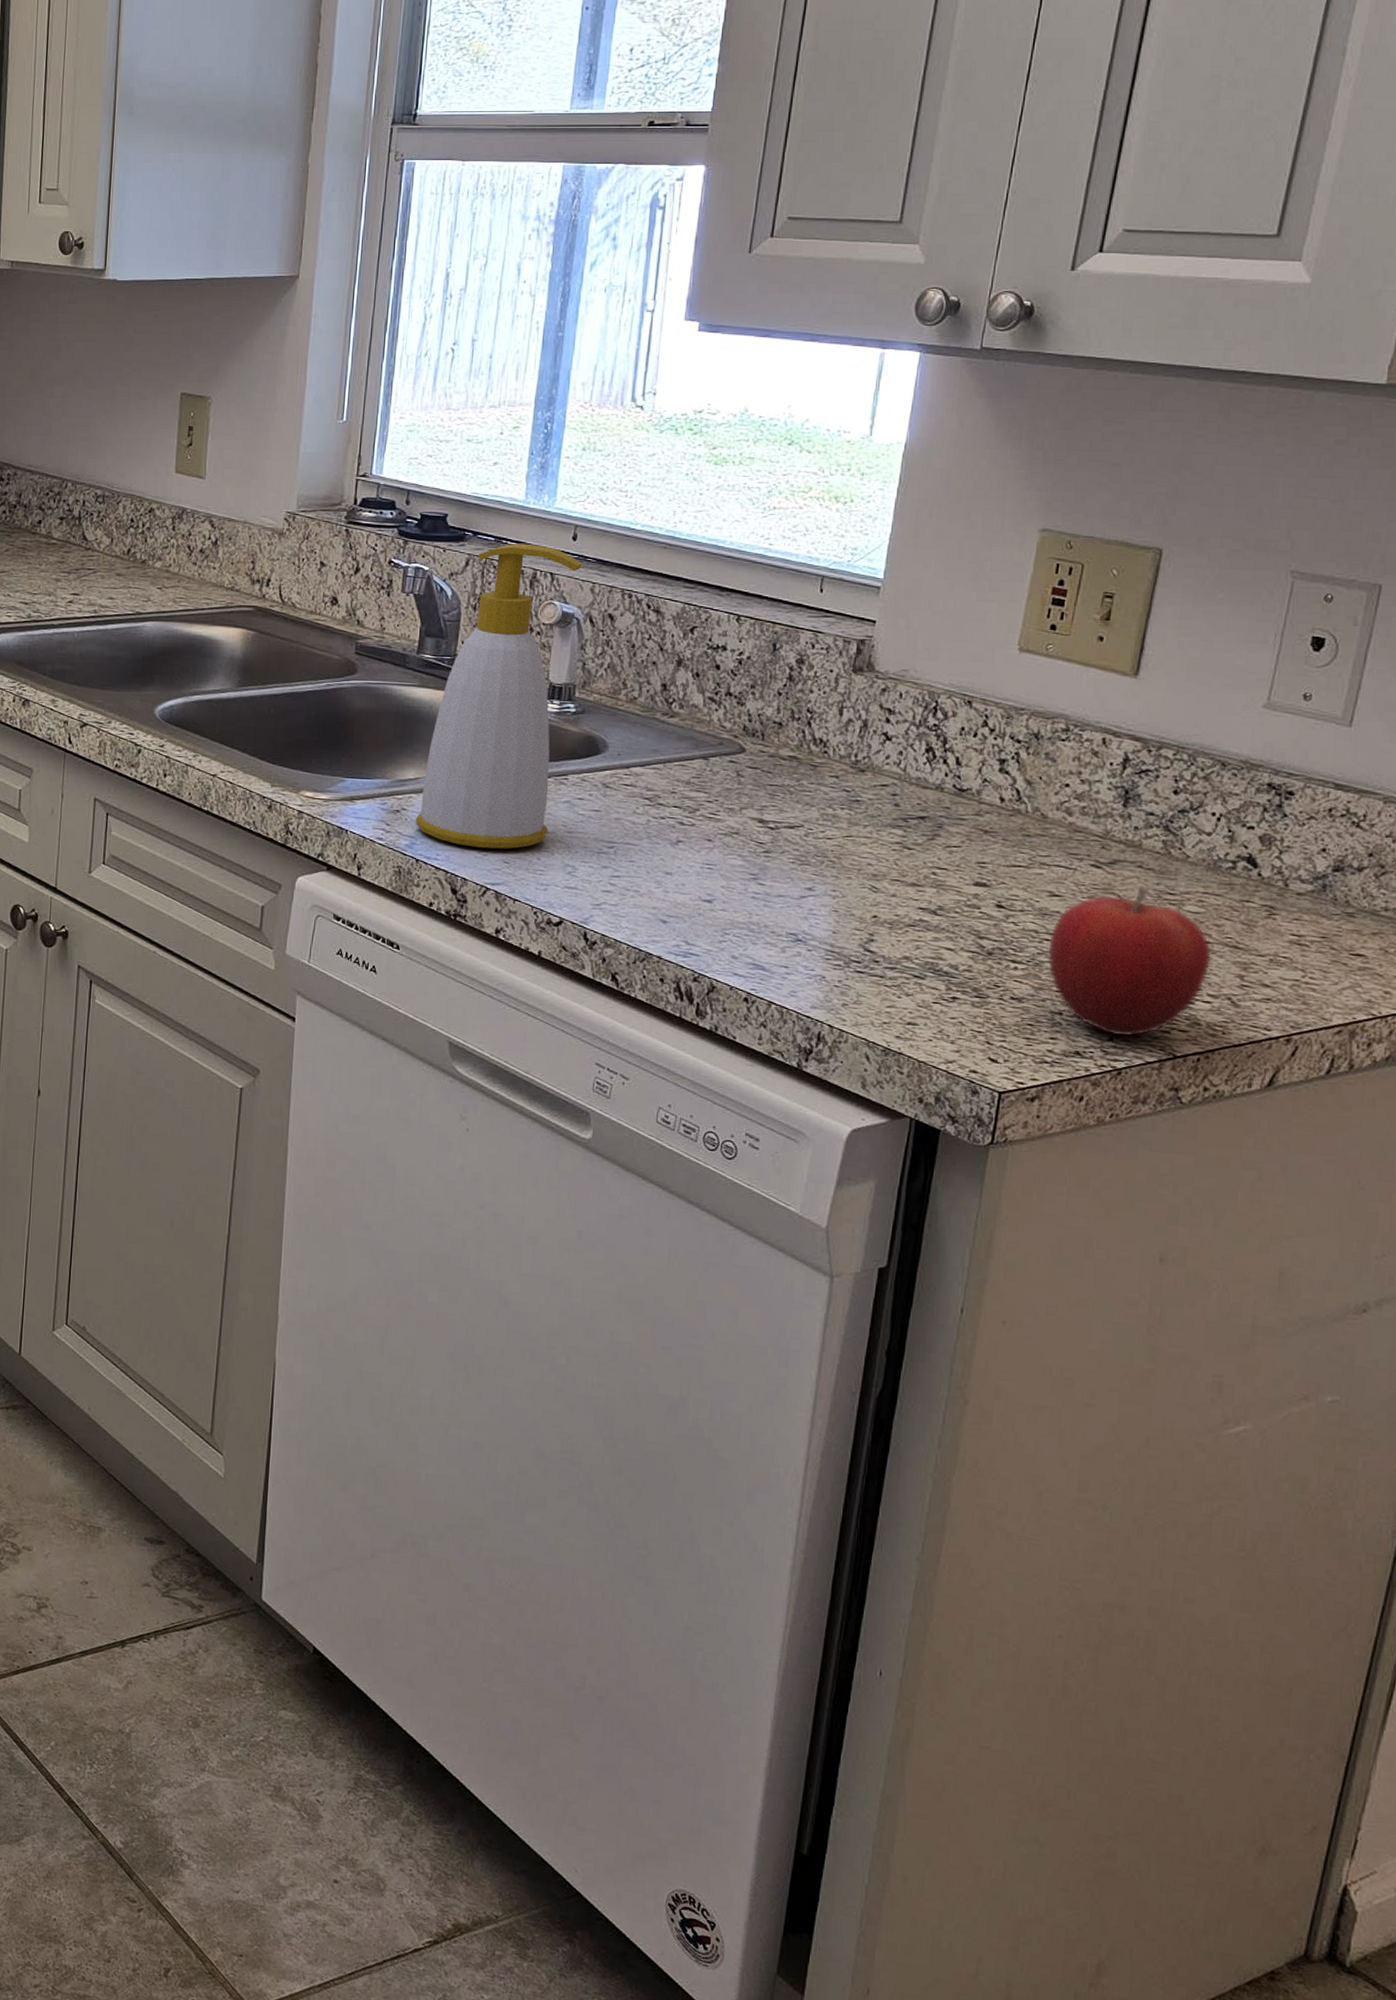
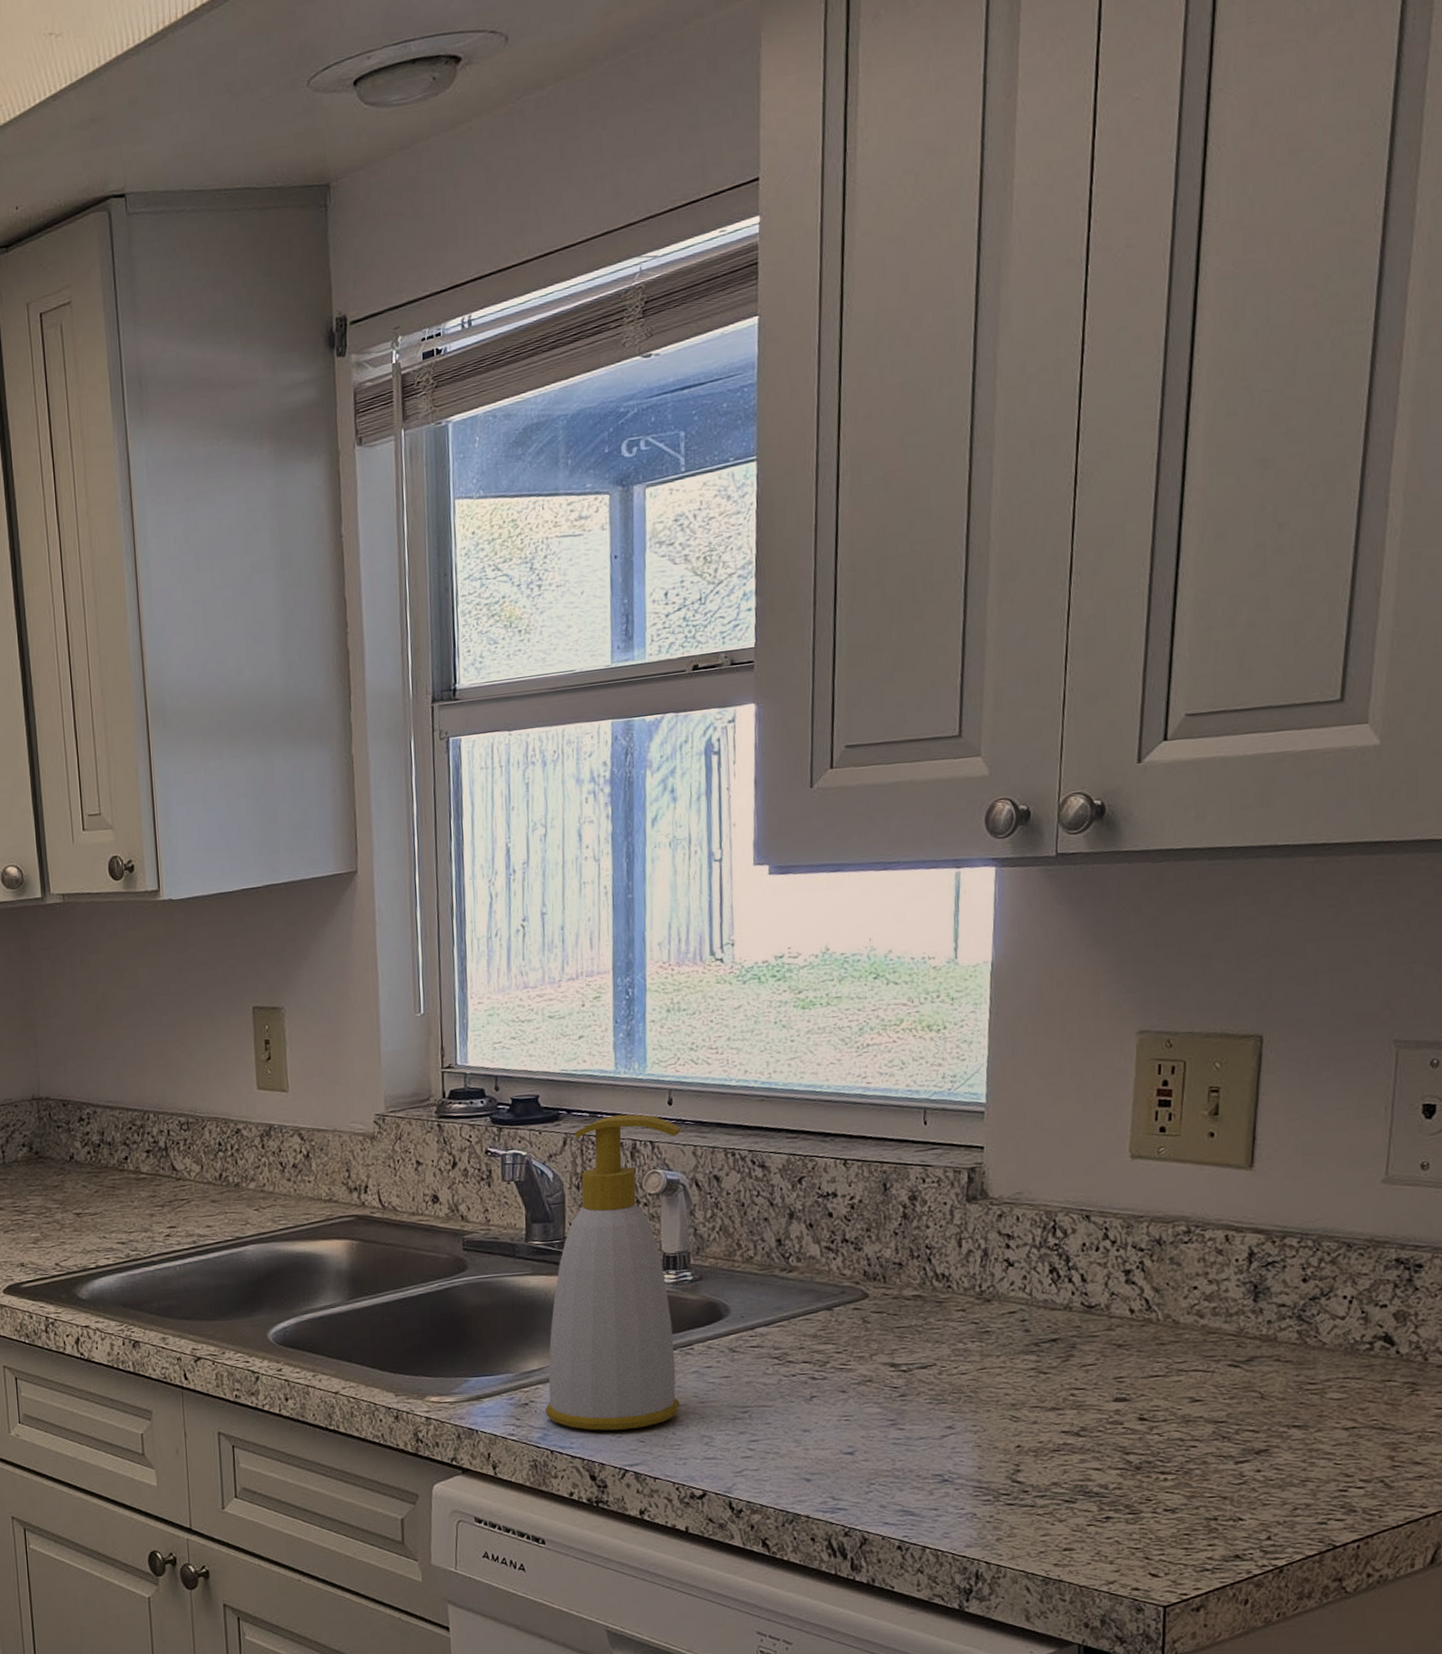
fruit: present [1046,885,1213,1038] -> none [1194,1379,1361,1535]

